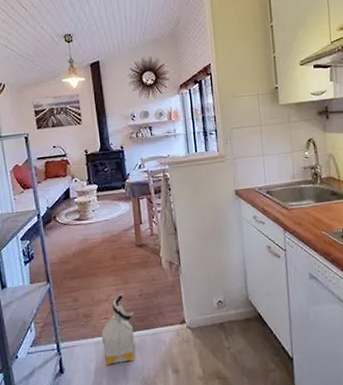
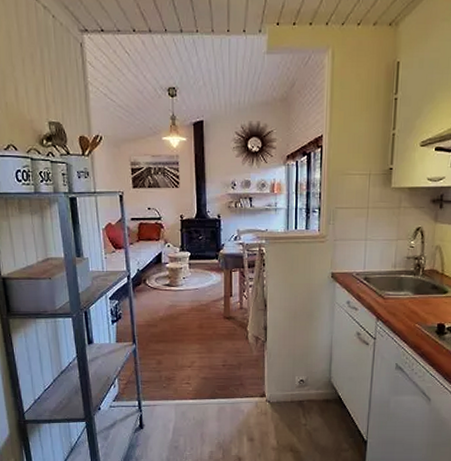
bag: present [102,292,135,366] -> none [182,361,215,427]

